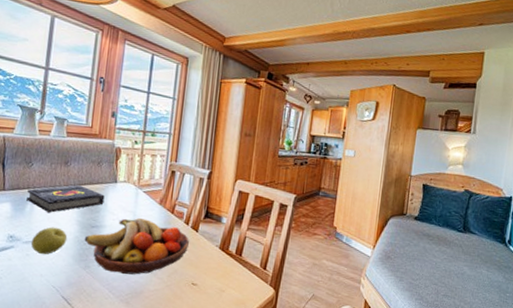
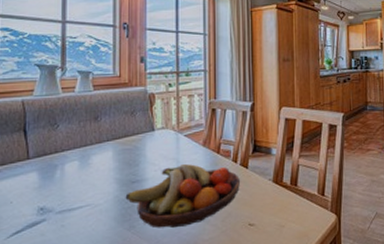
book: present [27,185,105,213] -> none [55,140,143,175]
apple: present [30,227,68,255] -> none [65,189,106,223]

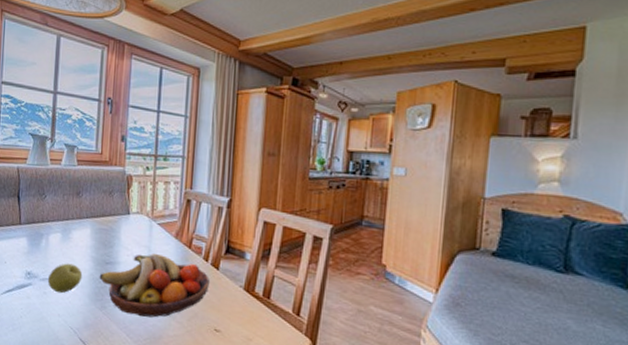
apple: none [65,189,106,223] -> present [47,263,83,294]

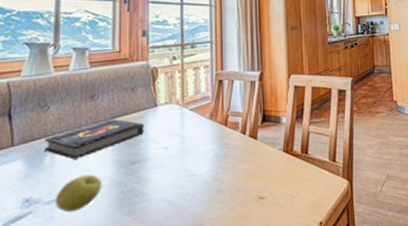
book: none [42,217,118,248] -> present [44,118,144,160]
fruit bowl: present [99,254,209,318] -> none [124,139,249,211]

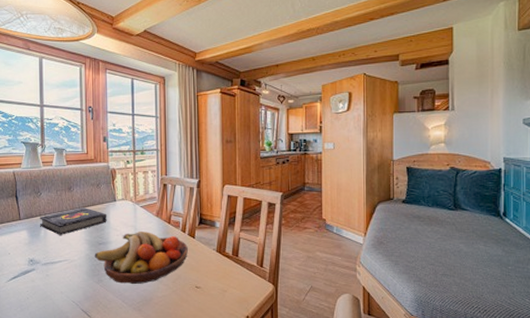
apple: present [54,174,103,213] -> none [48,248,80,274]
fruit bowl: none [124,139,249,211] -> present [94,232,188,284]

